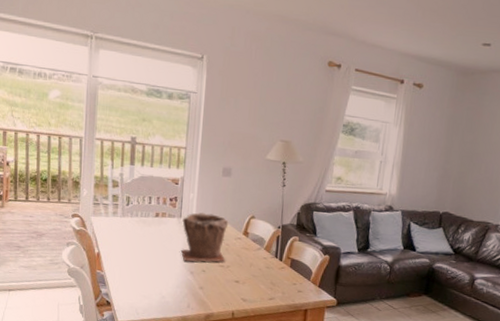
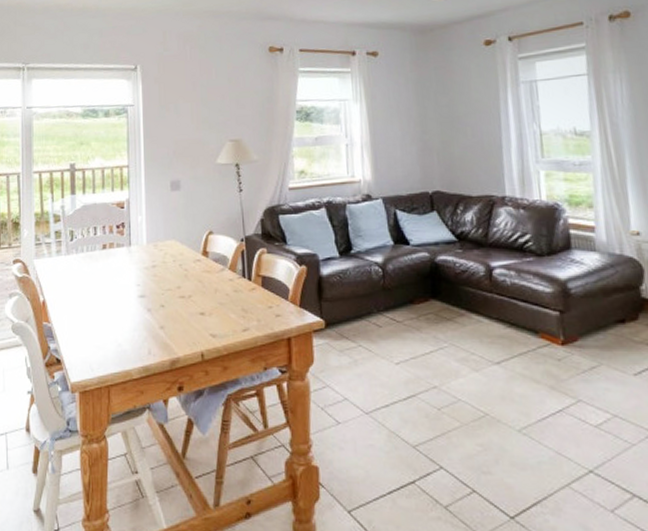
plant pot: present [181,212,229,263] -> none [132,235,186,297]

